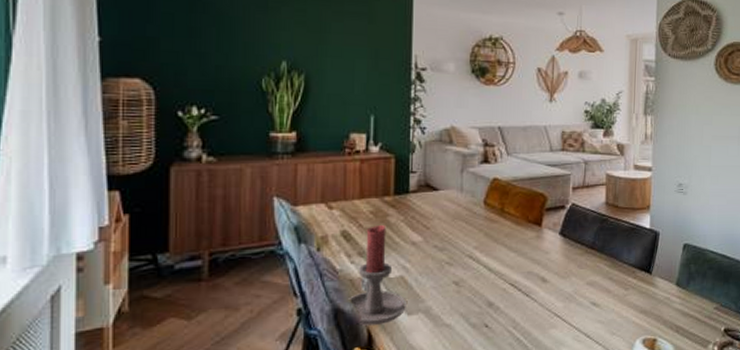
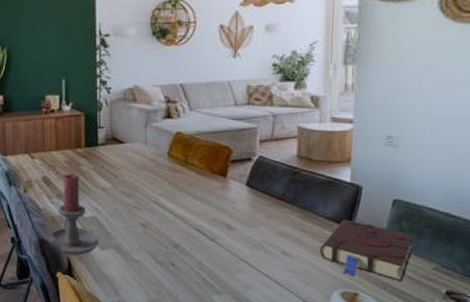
book: none [624,265,700,324] -> present [319,219,414,282]

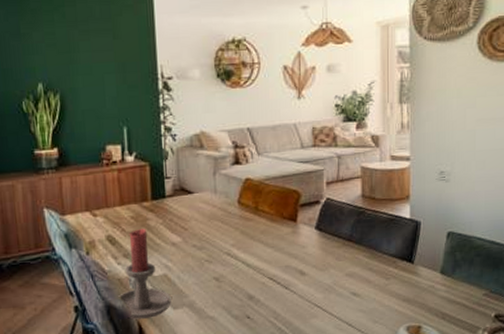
book: present [319,219,414,282] -> none [385,255,466,311]

